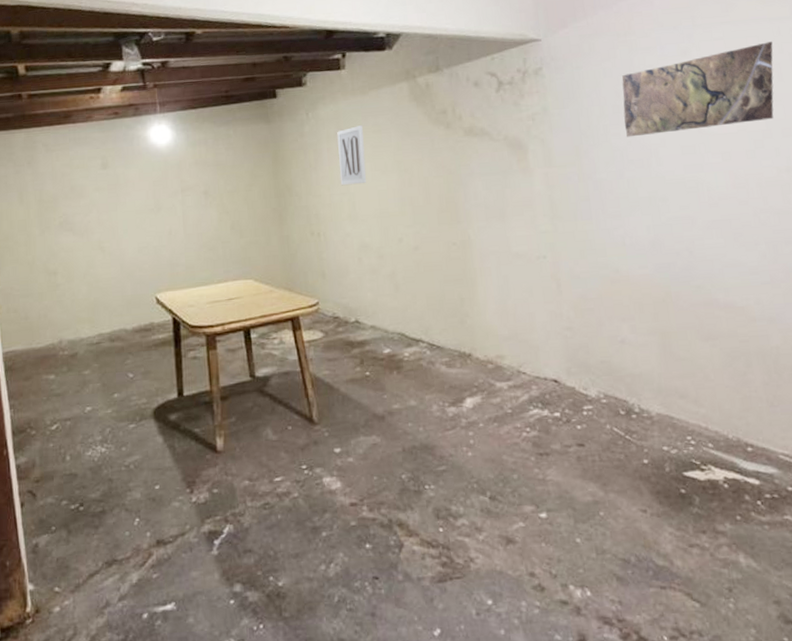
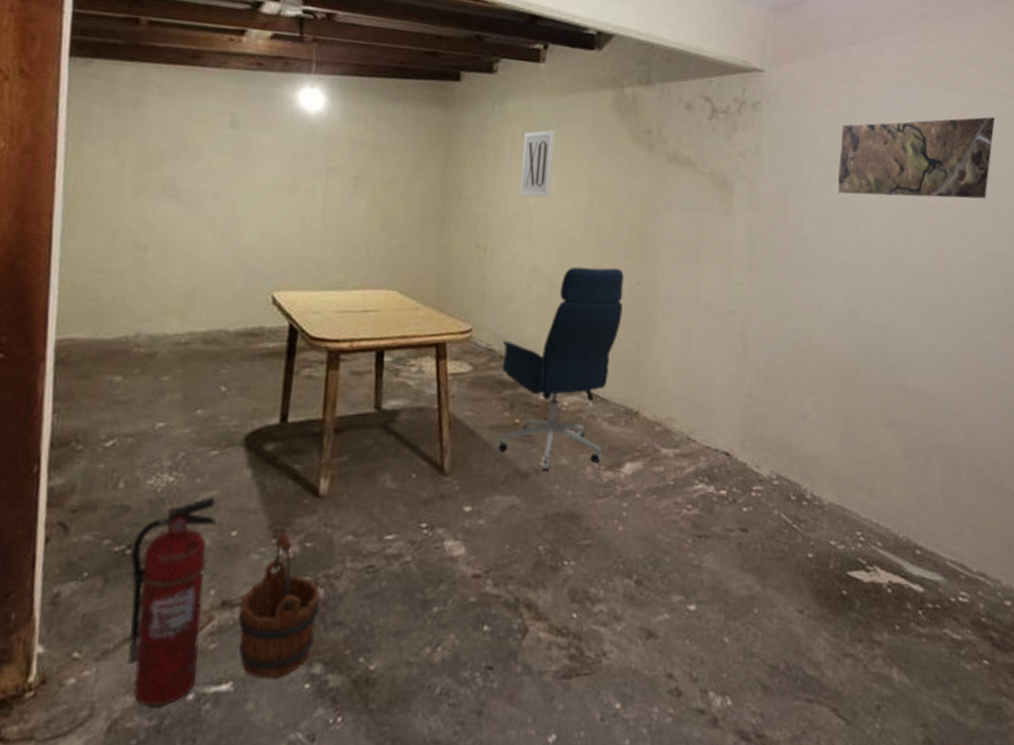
fire extinguisher: none [83,461,147,625] -> present [127,498,218,707]
wooden bucket: none [171,483,232,598] -> present [238,533,320,679]
office chair: none [346,234,445,413] -> present [496,266,624,471]

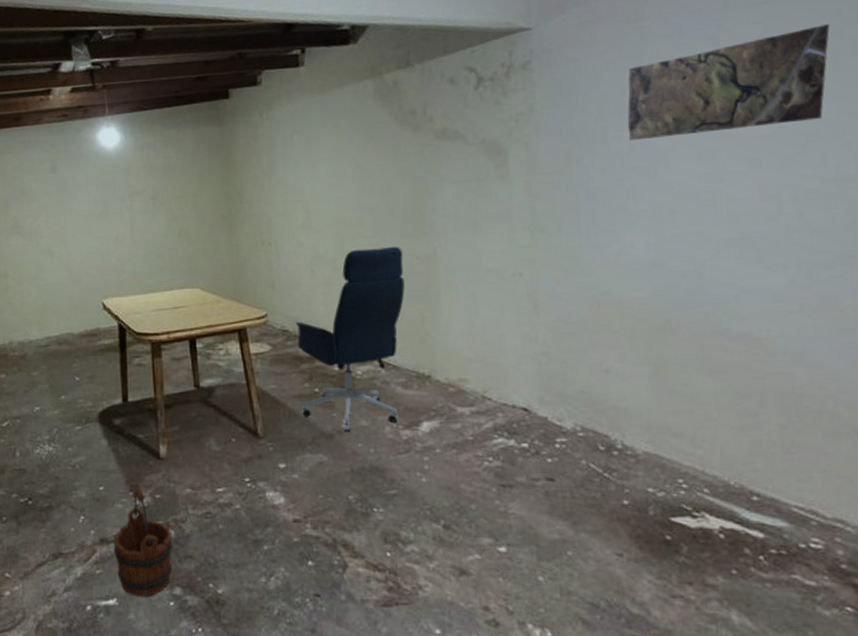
fire extinguisher: present [127,498,218,707] -> none [32,462,91,614]
wall art: present [519,129,556,198] -> none [293,126,324,193]

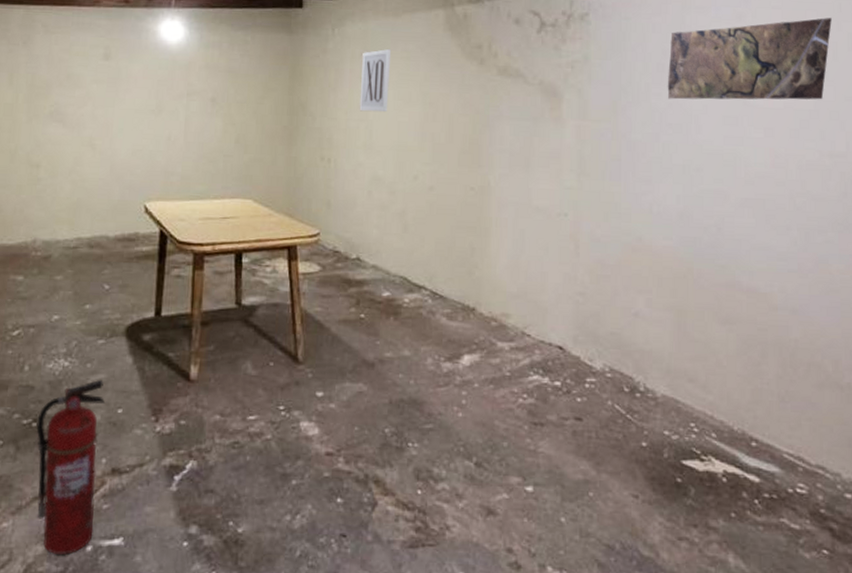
fire extinguisher: none [32,462,91,614] -> present [36,380,106,556]
wooden bucket: present [114,488,173,597] -> none [126,412,194,536]
wall art: none [293,126,324,193] -> present [359,48,392,113]
office chair: present [296,246,405,432] -> none [344,175,459,362]

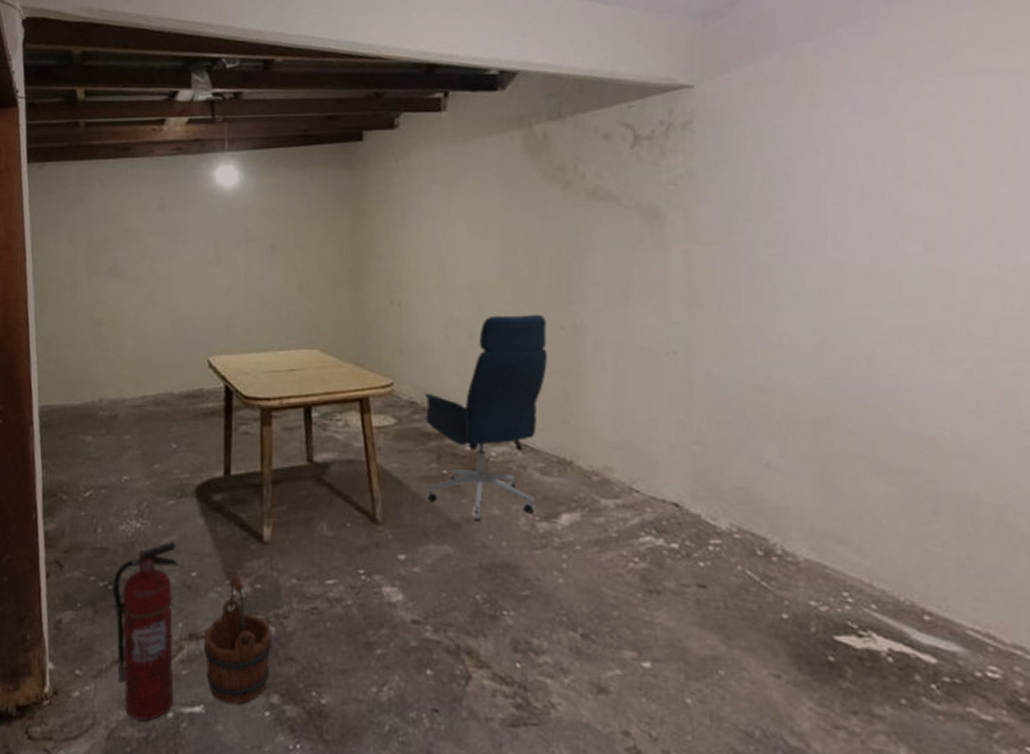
wooden bucket: none [126,412,194,536] -> present [204,575,273,705]
office chair: none [344,175,459,362] -> present [425,314,547,522]
wall art: present [359,48,392,113] -> none [430,177,463,249]
map: present [667,18,832,100] -> none [794,101,1008,213]

